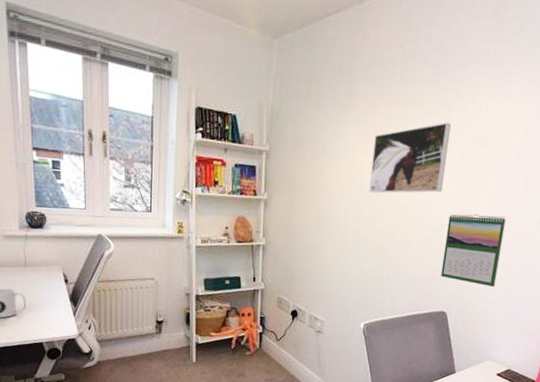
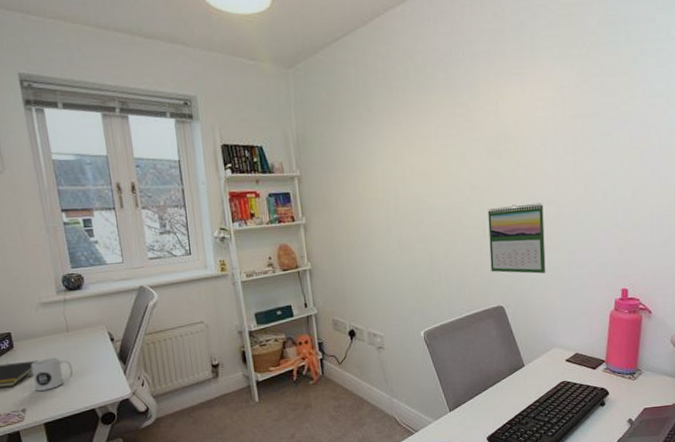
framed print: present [369,122,452,194] -> none [402,122,477,201]

